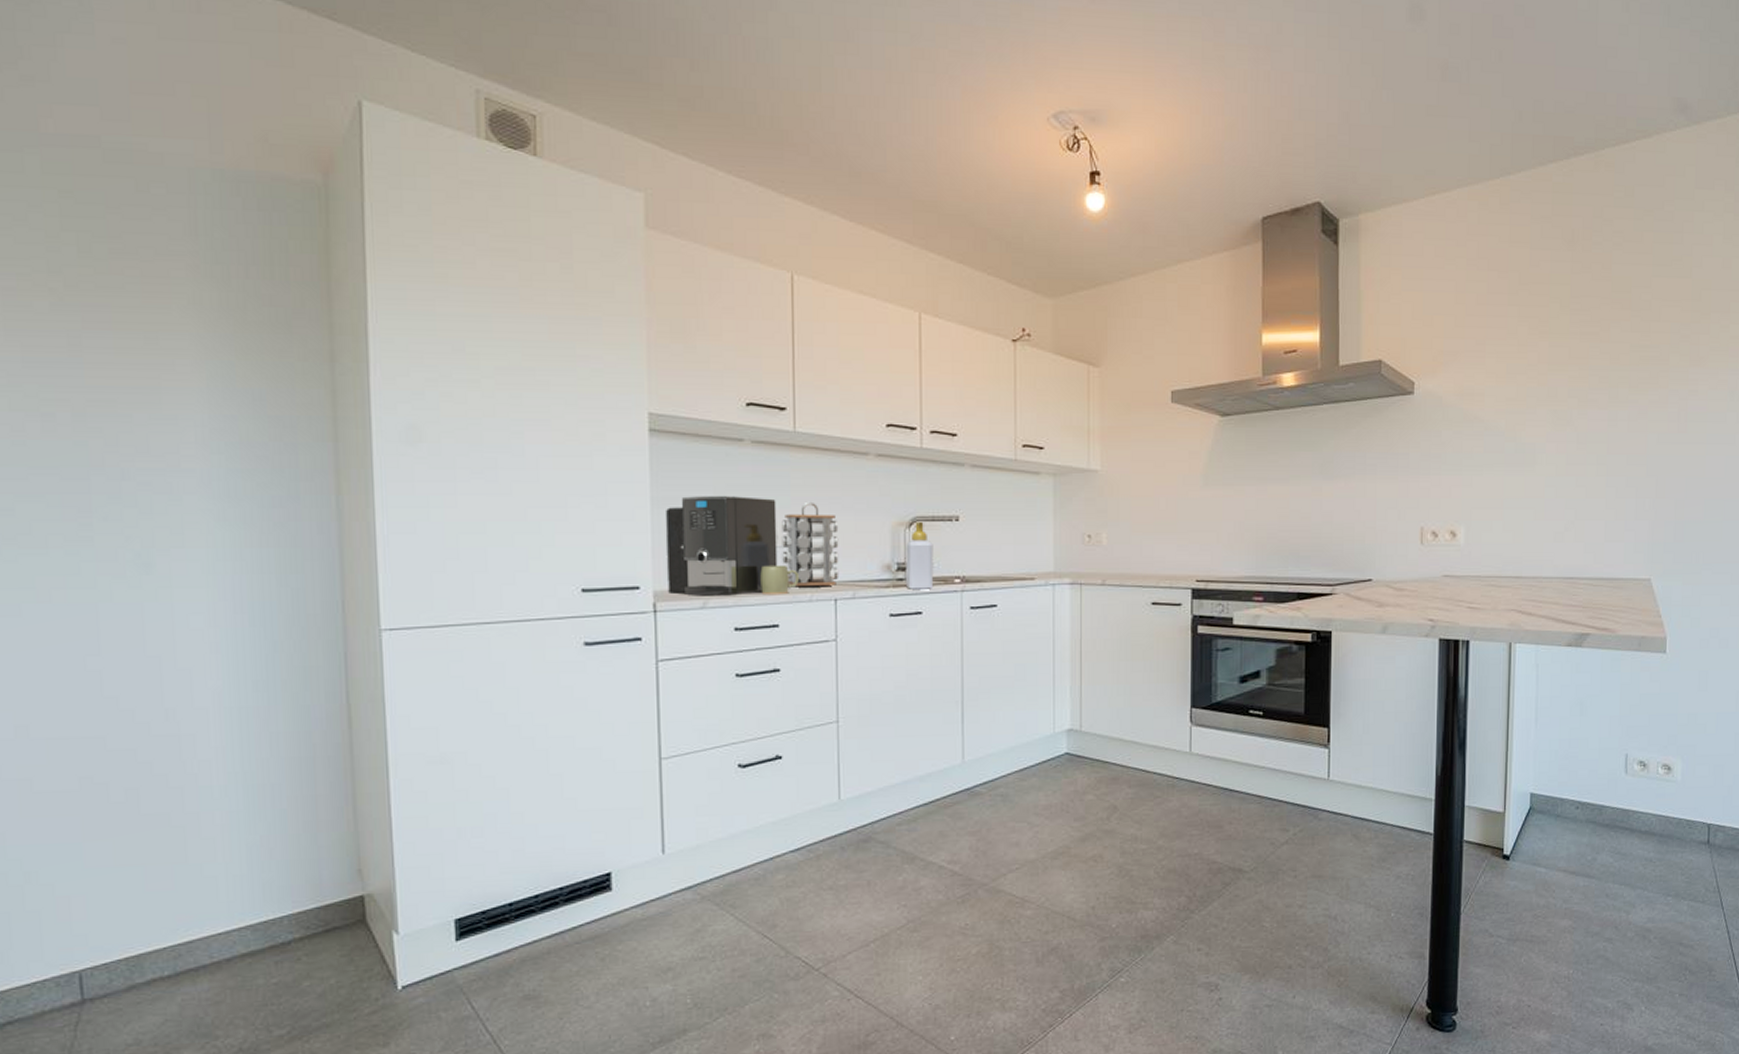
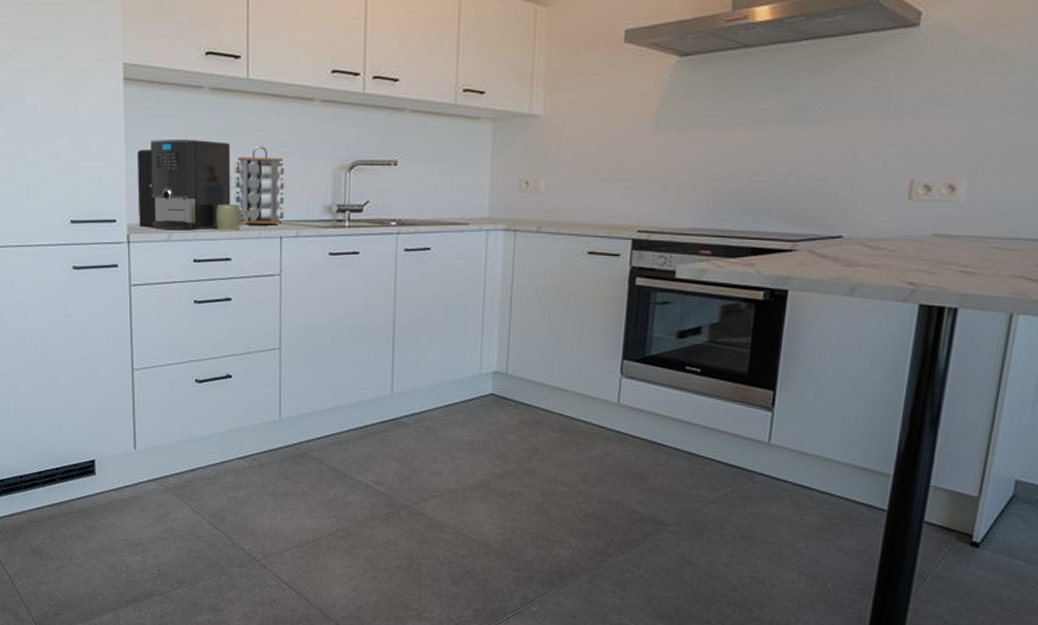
soap bottle: present [906,521,934,589] -> none [345,165,372,231]

